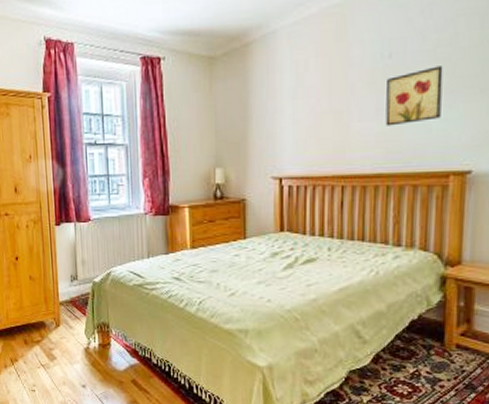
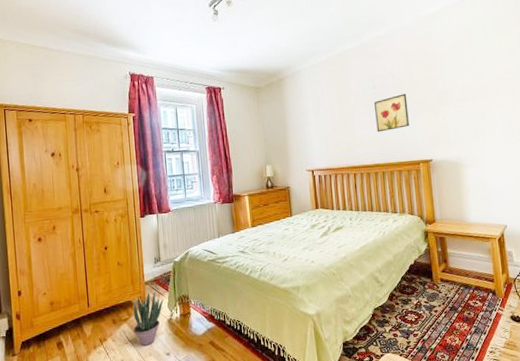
potted plant: none [46,314,80,374] -> present [133,292,164,347]

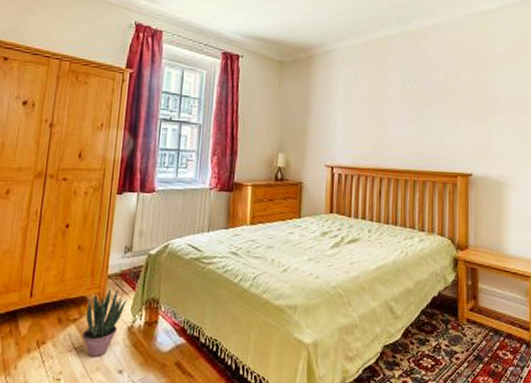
wall art: present [374,93,409,132] -> none [412,94,451,134]

